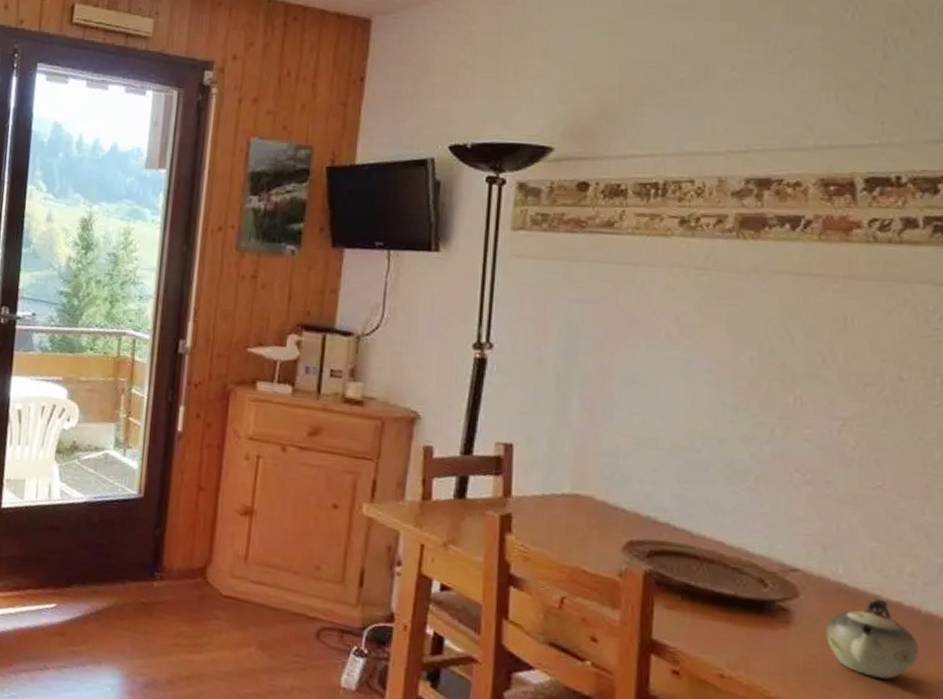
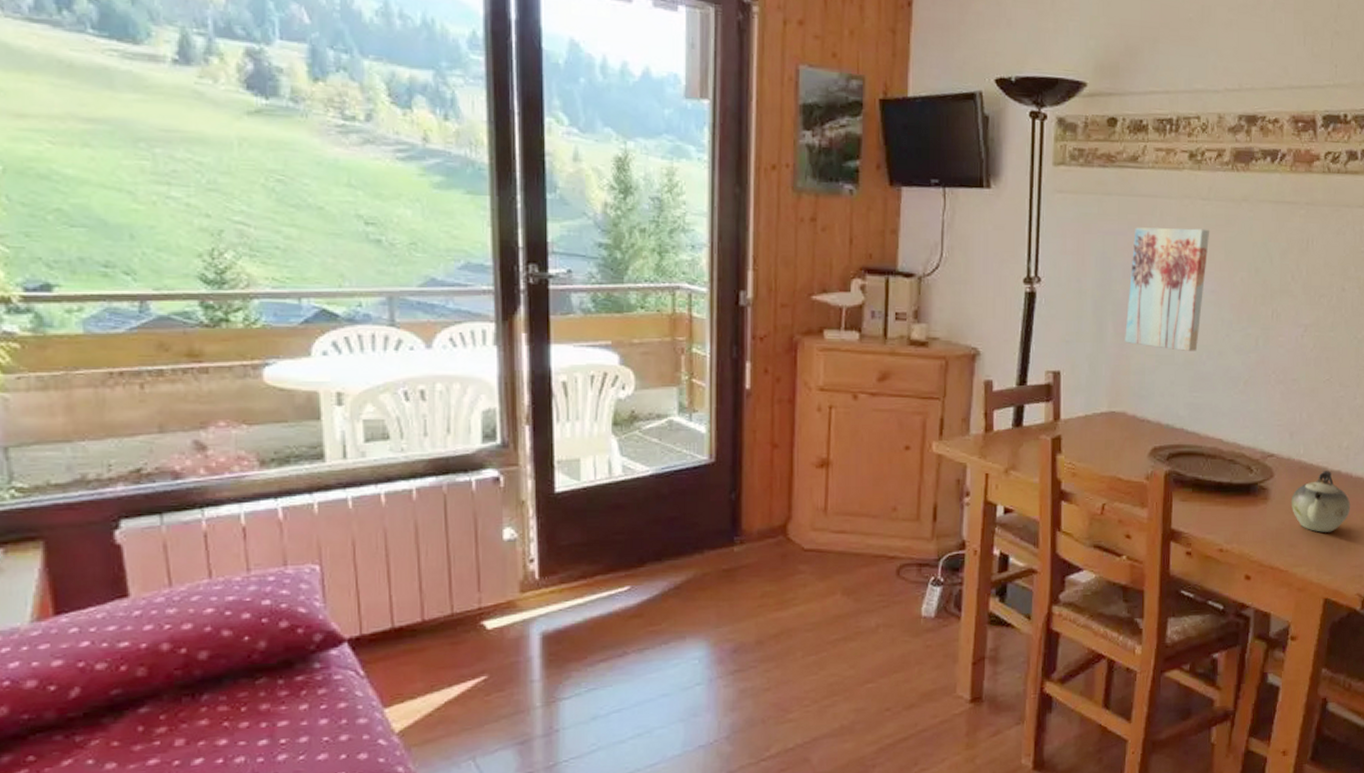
wall art: none [594,296,707,436] -> present [1125,227,1210,351]

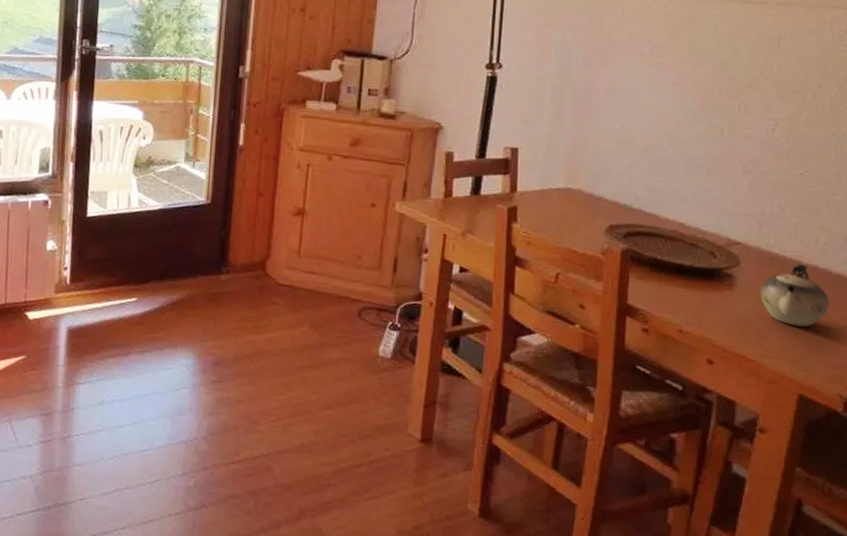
wall art: present [1125,227,1210,351] -> none [583,22,673,138]

